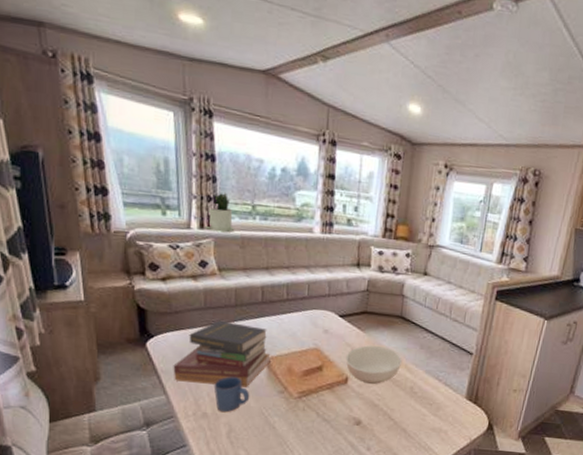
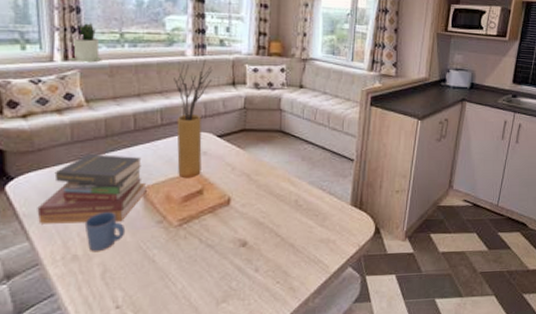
vase: none [300,238,339,355] -> present [174,59,213,179]
bowl: present [345,345,403,385] -> none [226,163,285,203]

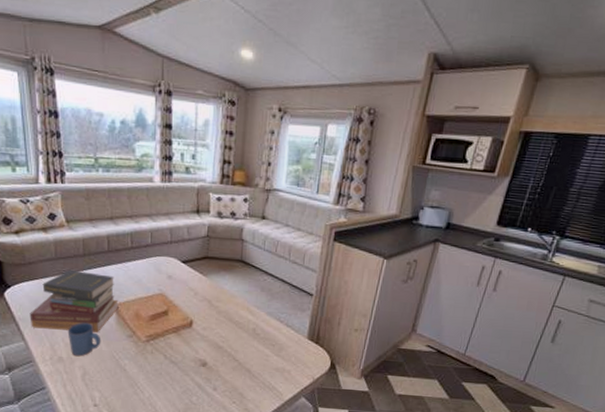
planter: present [68,22,102,63] -> none [51,147,80,186]
vase: present [174,59,213,179] -> none [143,186,179,300]

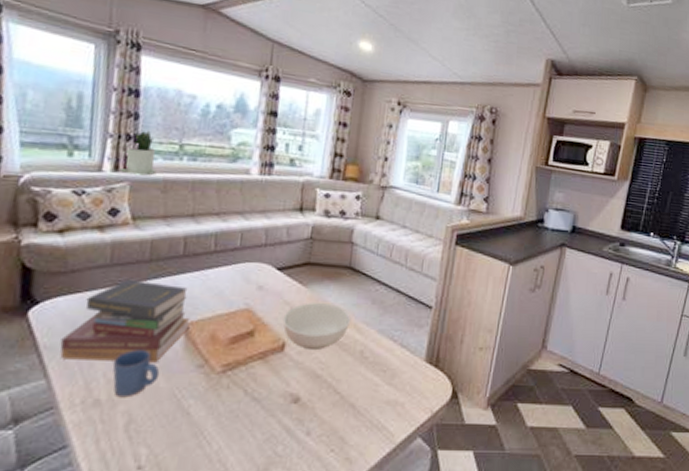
planter: none [51,147,80,186] -> present [118,130,157,176]
bowl: none [189,289,245,328] -> present [282,303,352,351]

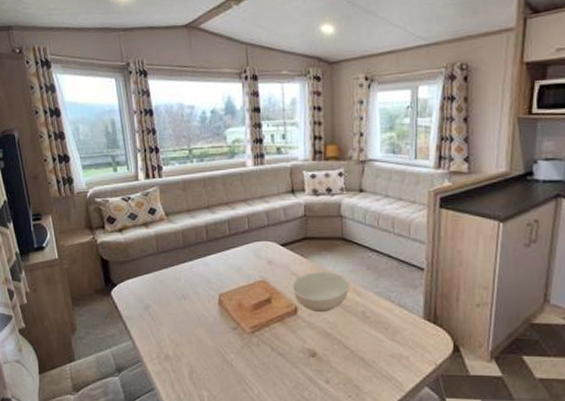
books: present [60,279,190,363] -> none [135,263,221,327]
mug: present [112,348,160,398] -> none [172,316,206,354]
planter: present [118,130,157,176] -> none [149,141,176,180]

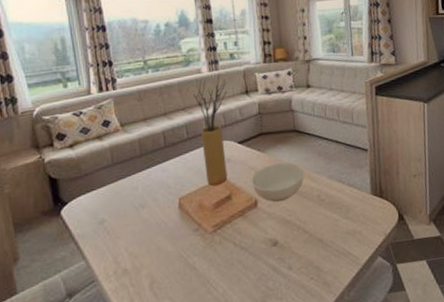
vase: none [237,169,273,287] -> present [194,74,228,187]

